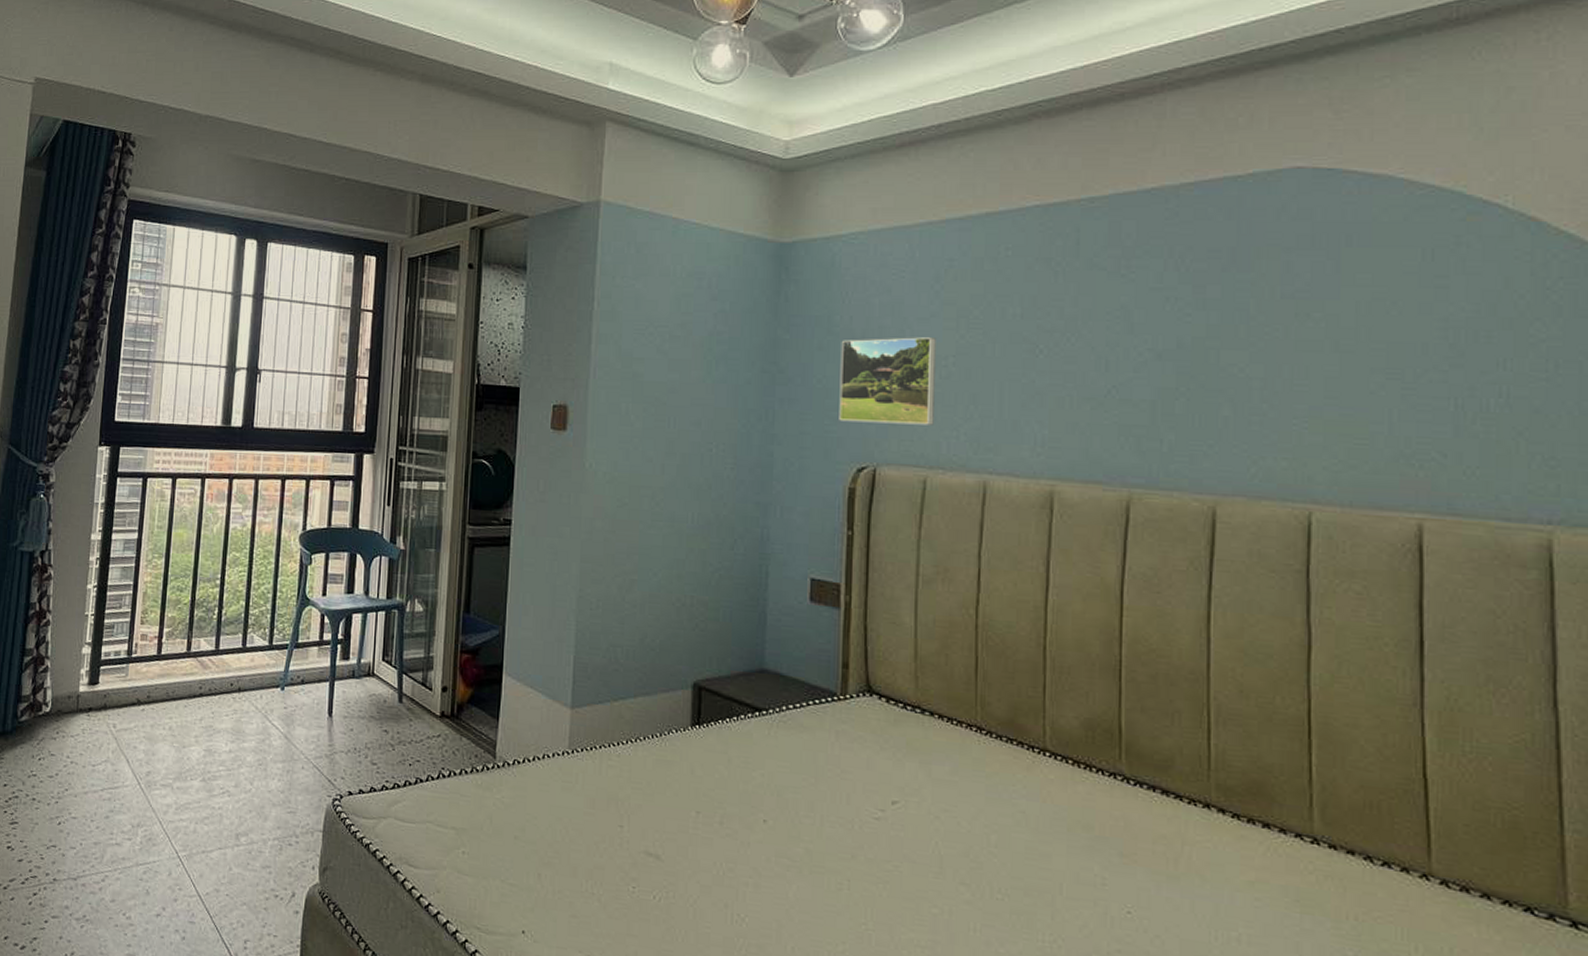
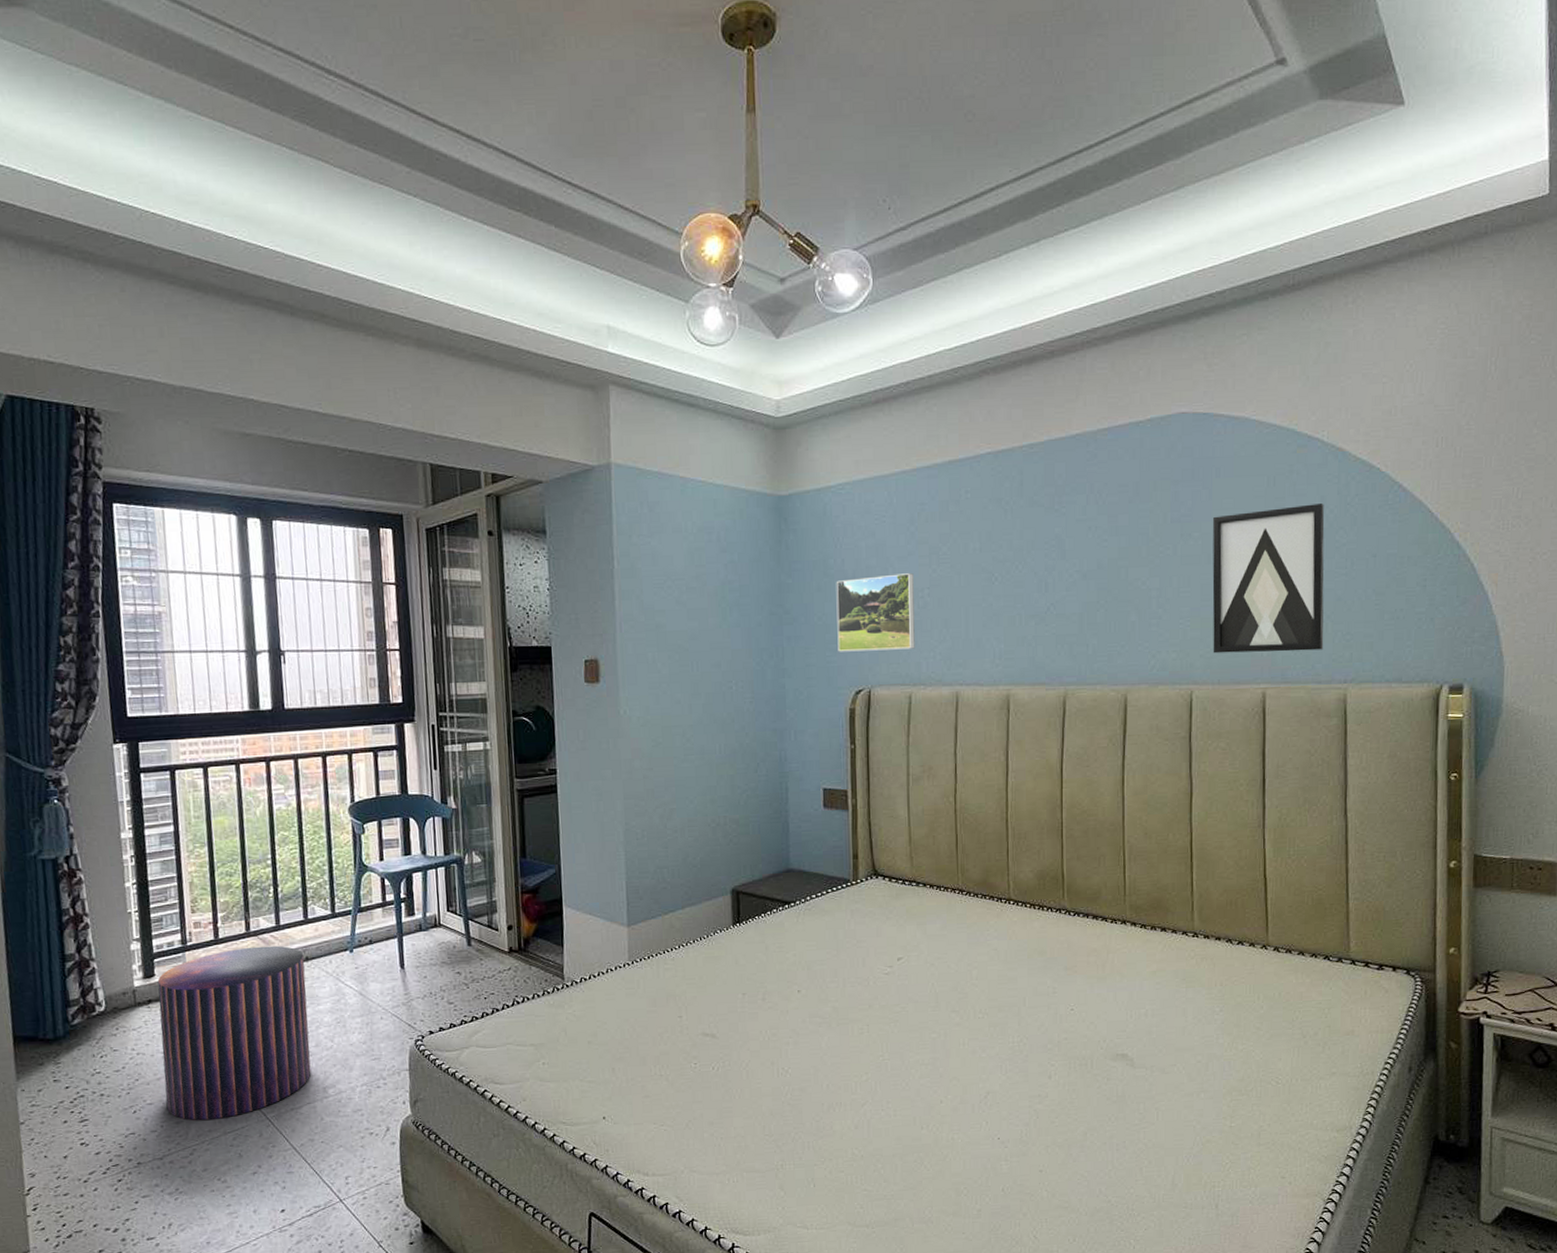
stool: none [88,668,237,848] -> present [157,945,311,1120]
wall art: none [1341,286,1514,477] -> present [1212,503,1325,654]

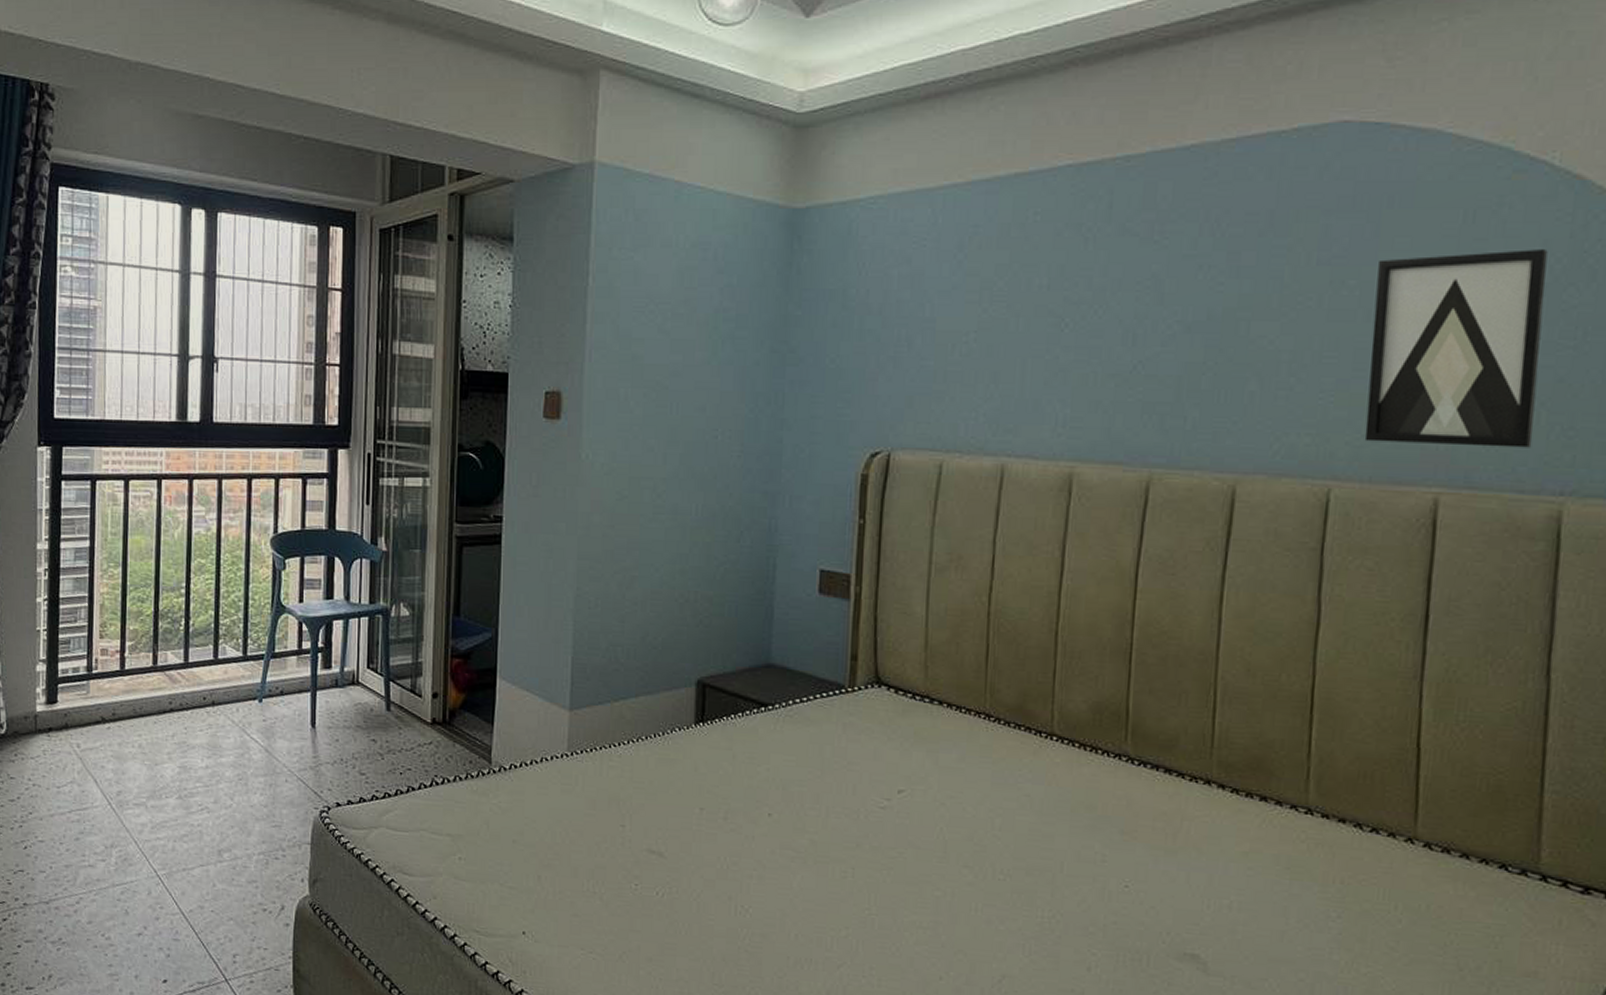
stool: present [157,945,311,1120] -> none [57,683,211,869]
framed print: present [836,573,915,652] -> none [852,311,957,406]

